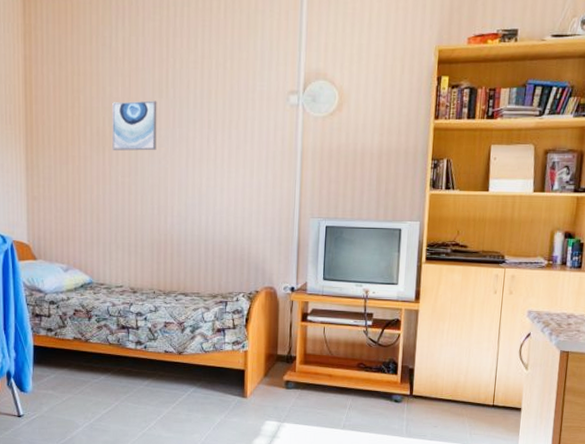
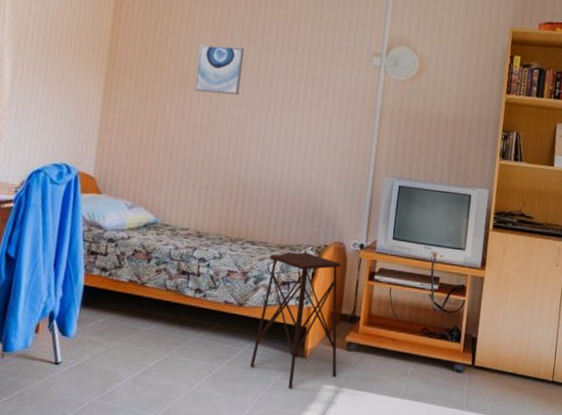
side table: none [195,300,277,426] -> present [250,252,341,389]

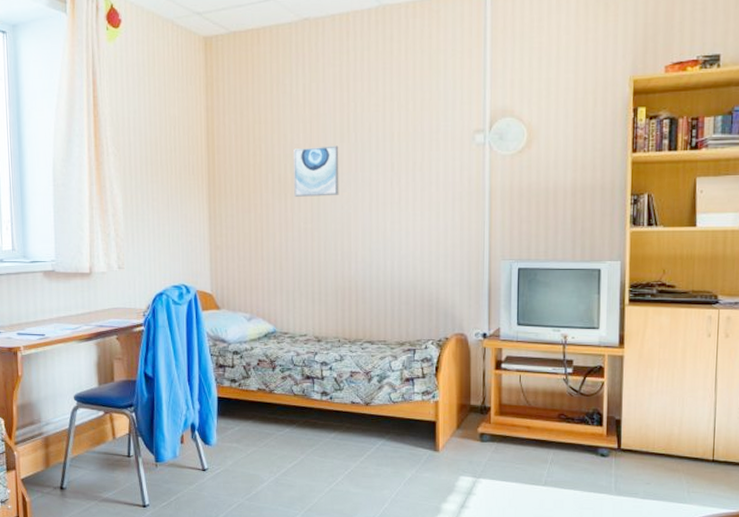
side table: present [250,252,341,389] -> none [384,348,472,482]

